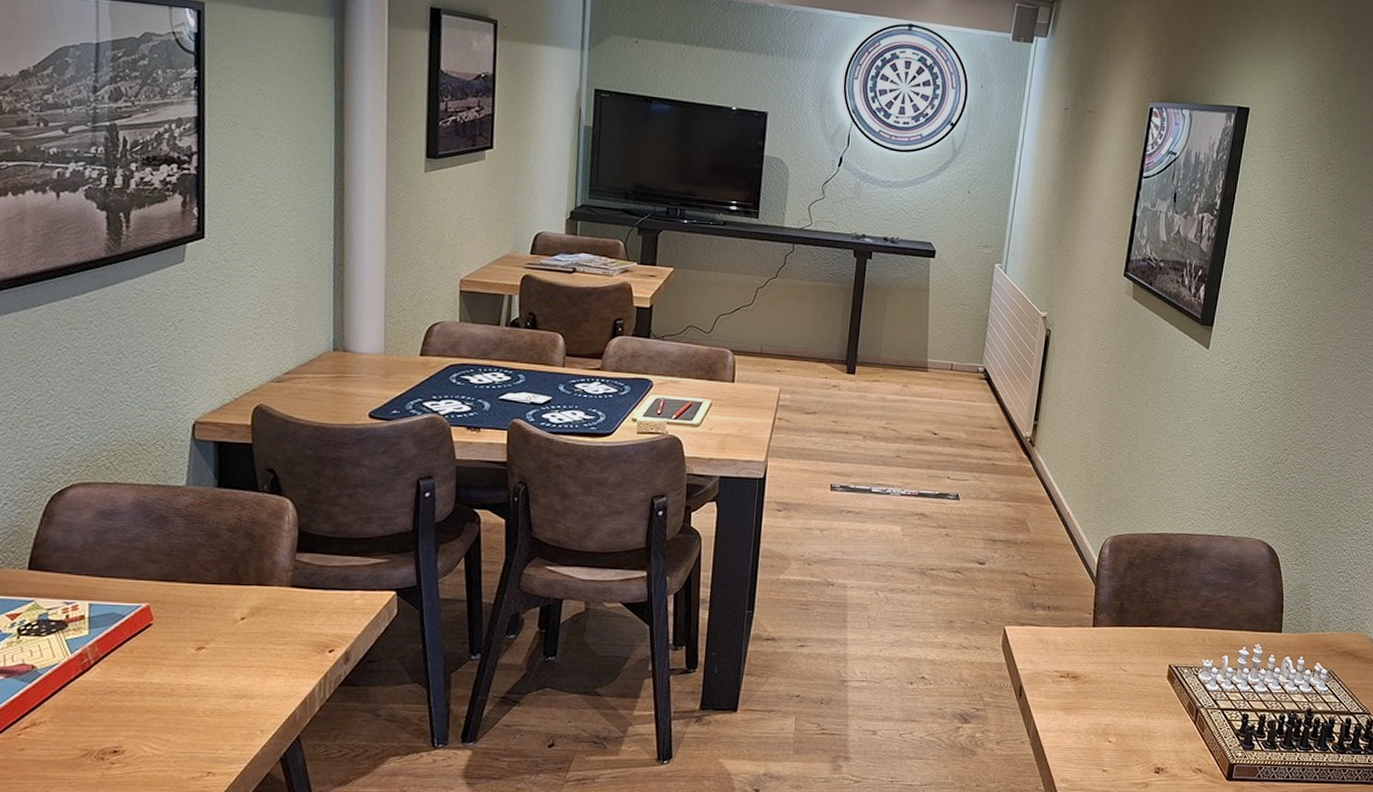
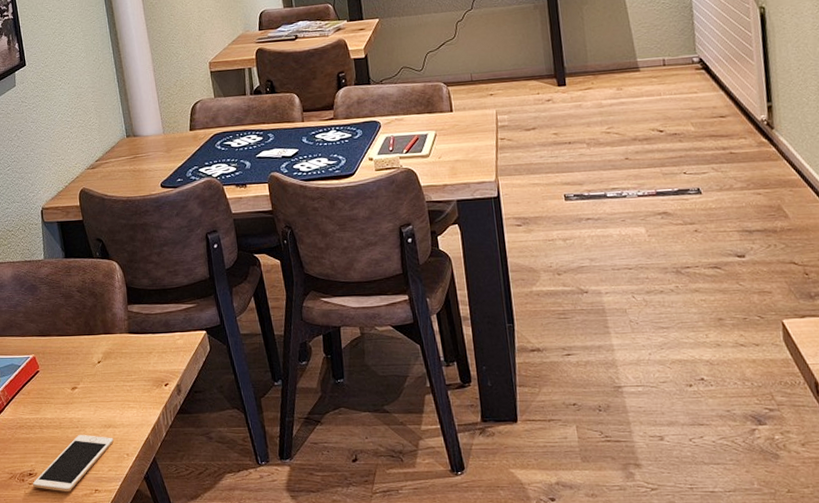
cell phone: none [117,704,246,774] -> present [33,434,114,491]

